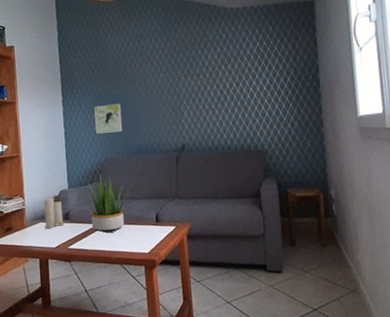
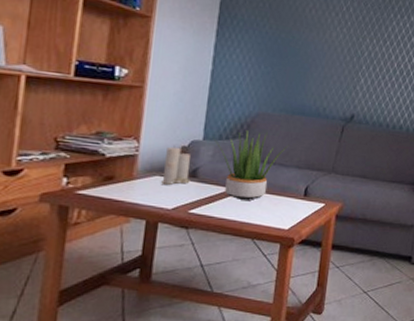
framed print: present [94,103,123,134] -> none [253,47,290,85]

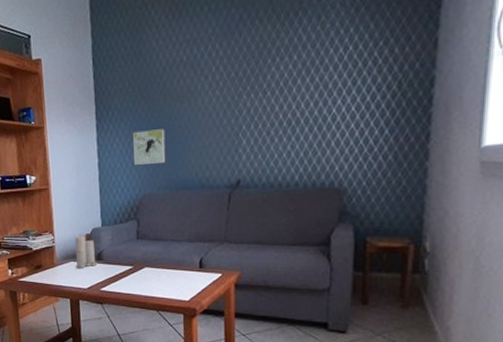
potted plant: present [213,130,290,200] -> none [109,211,178,276]
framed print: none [253,47,290,85] -> present [133,129,166,165]

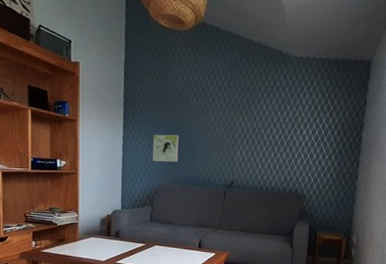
candle: present [75,234,98,268] -> none [96,214,115,243]

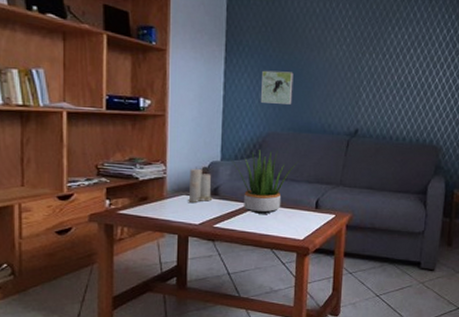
candle: none [96,214,115,243] -> present [188,167,213,203]
potted plant: none [128,200,185,253] -> present [229,150,299,214]

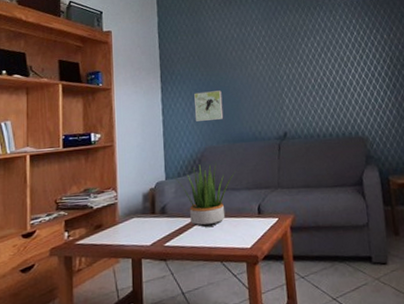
candle: present [188,167,213,203] -> none [139,189,161,224]

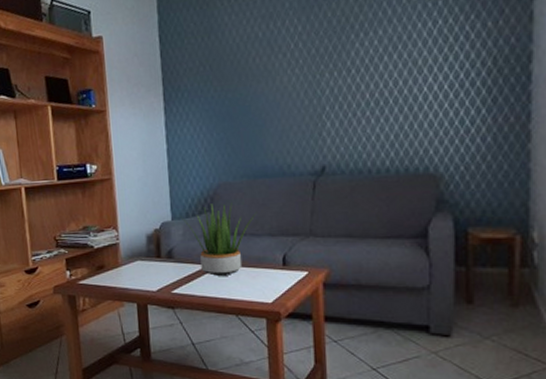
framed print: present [194,90,224,121] -> none [205,111,243,151]

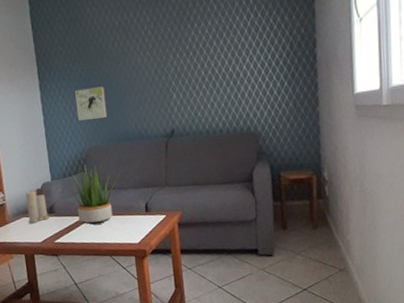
candle: none [142,229,168,268] -> present [25,190,50,223]
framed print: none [205,111,243,151] -> present [75,86,108,121]

